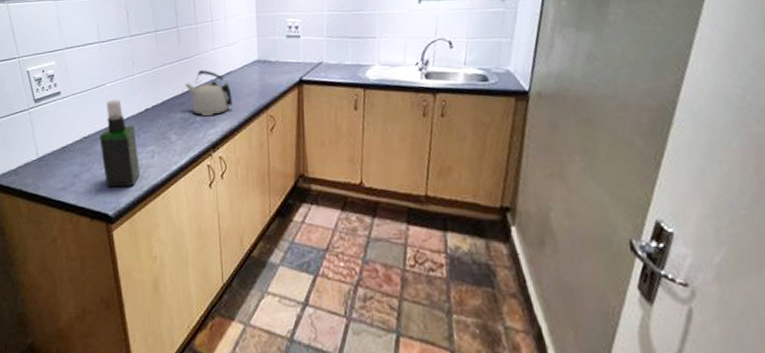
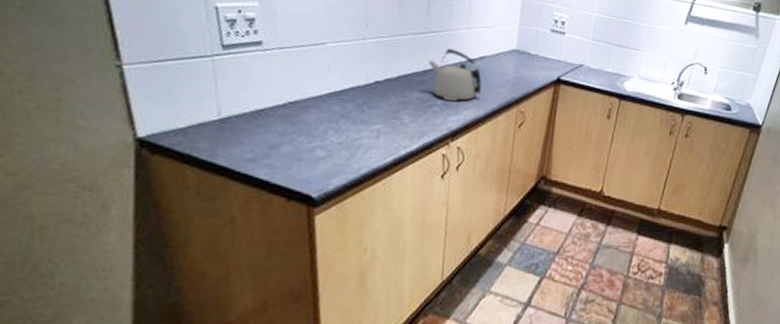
spray bottle: present [100,100,140,188] -> none [310,63,360,168]

